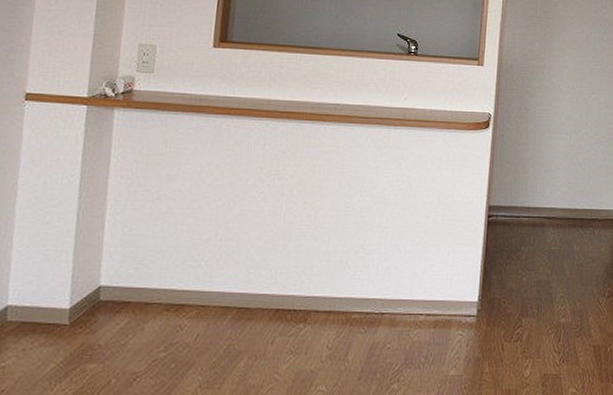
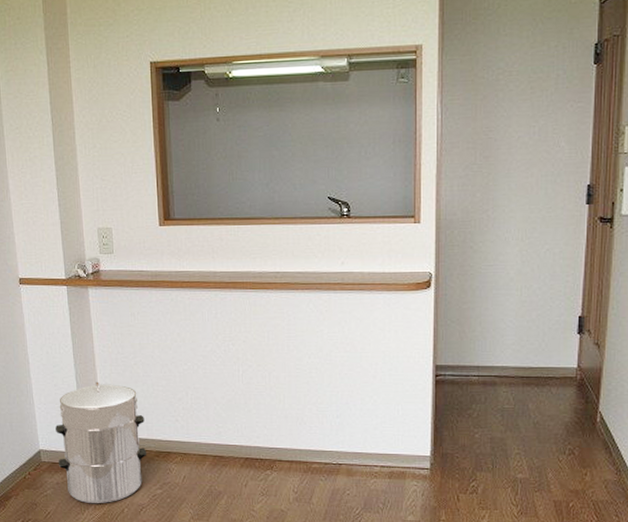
waste bin: none [29,219,159,374] -> present [55,381,147,503]

